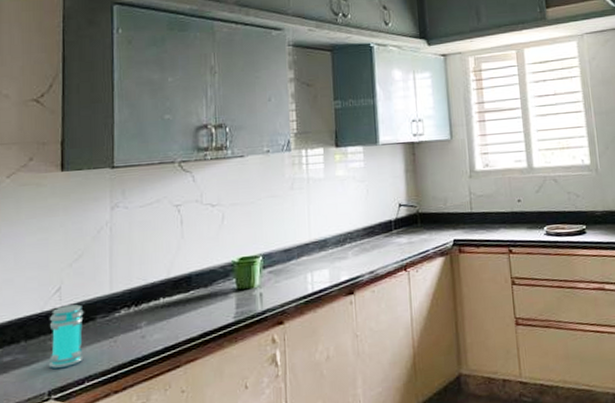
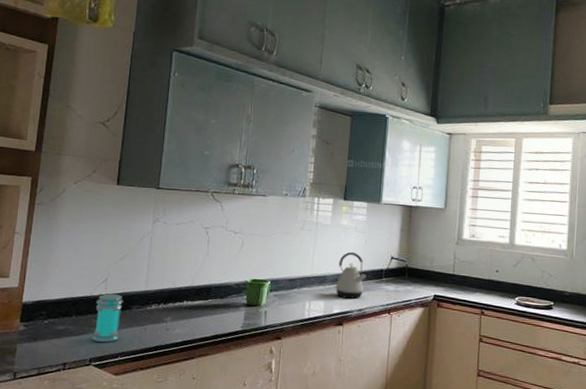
kettle: none [339,205,374,262] -> present [335,251,367,299]

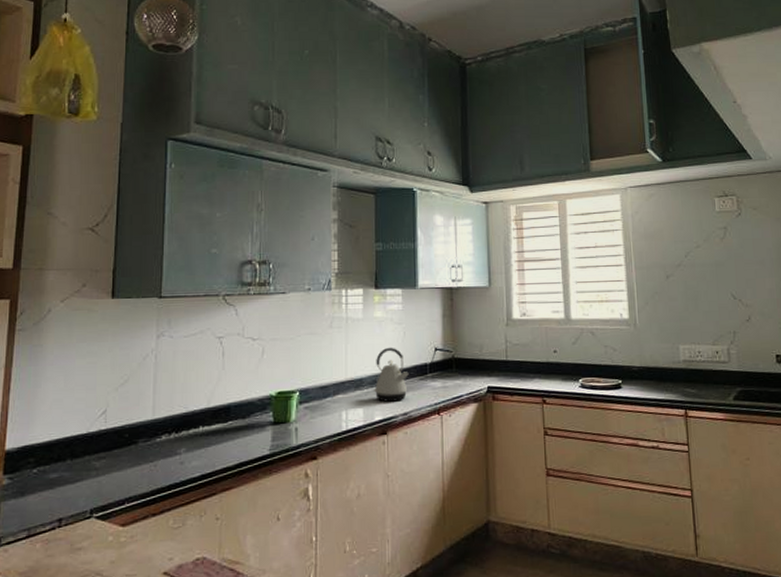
jar: present [92,294,123,342] -> none [91,428,127,488]

